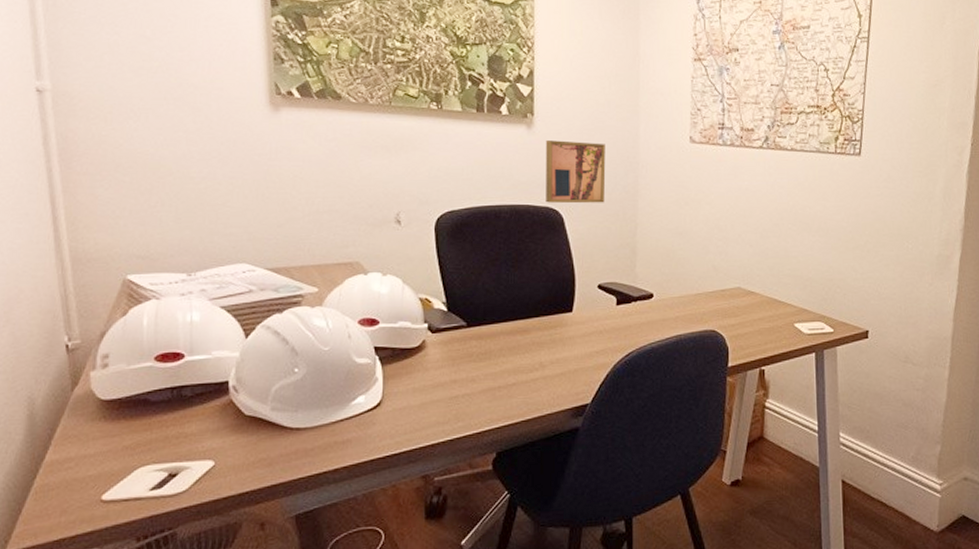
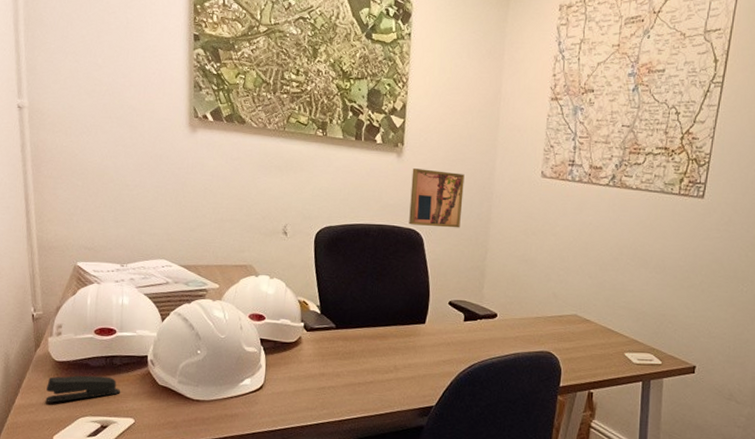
stapler: none [89,412,193,453] -> present [45,375,120,403]

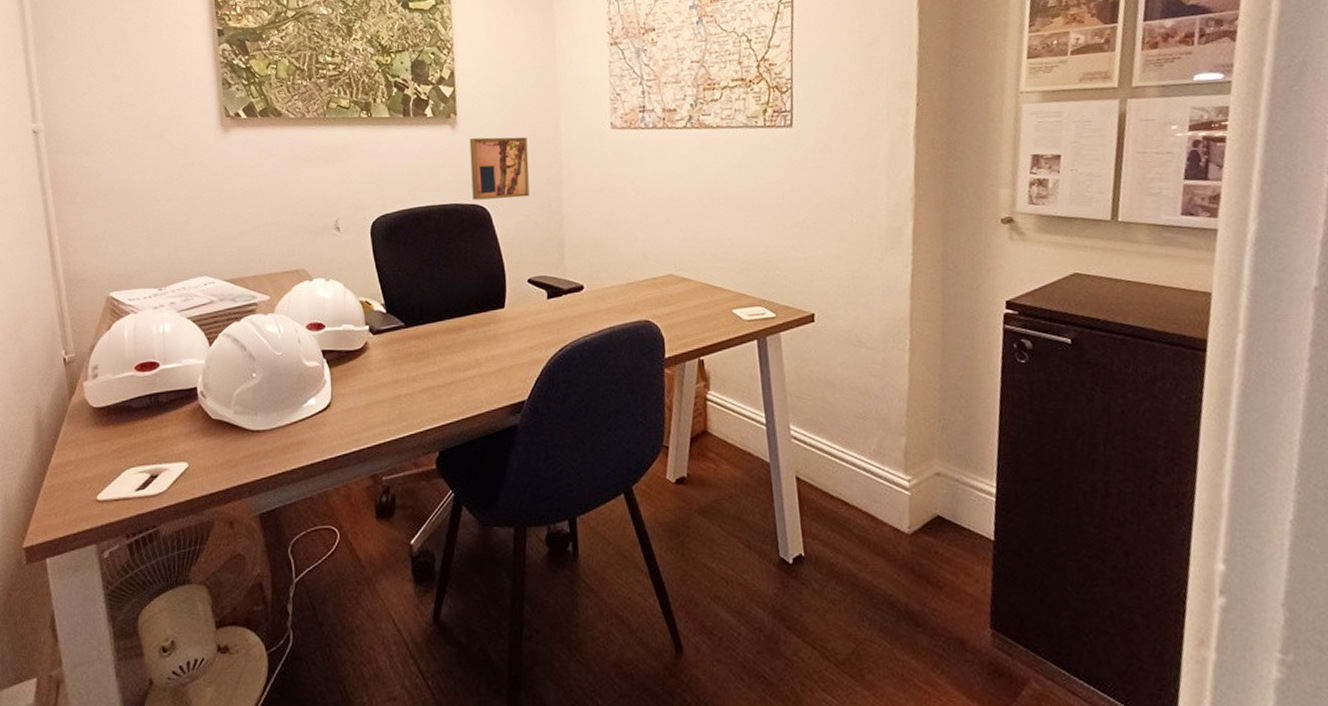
stapler: present [45,375,120,403] -> none [85,417,169,457]

